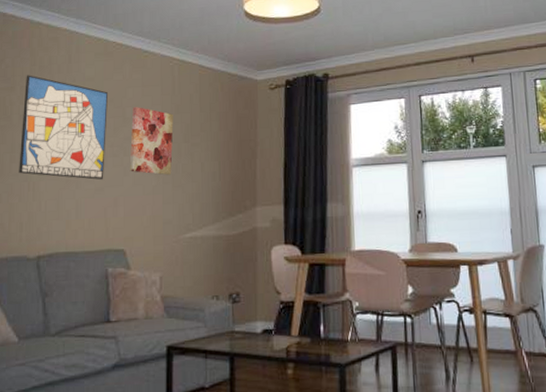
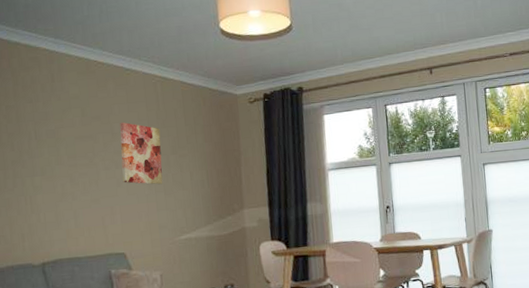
wall art: present [19,75,108,180] -> none [10,94,99,192]

